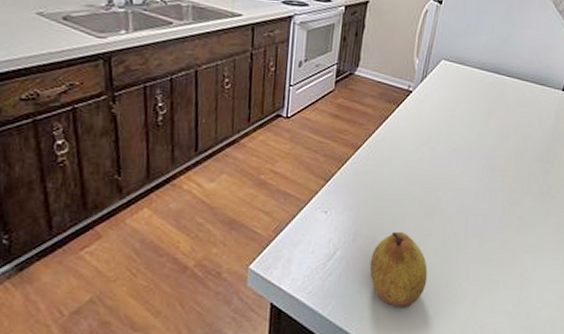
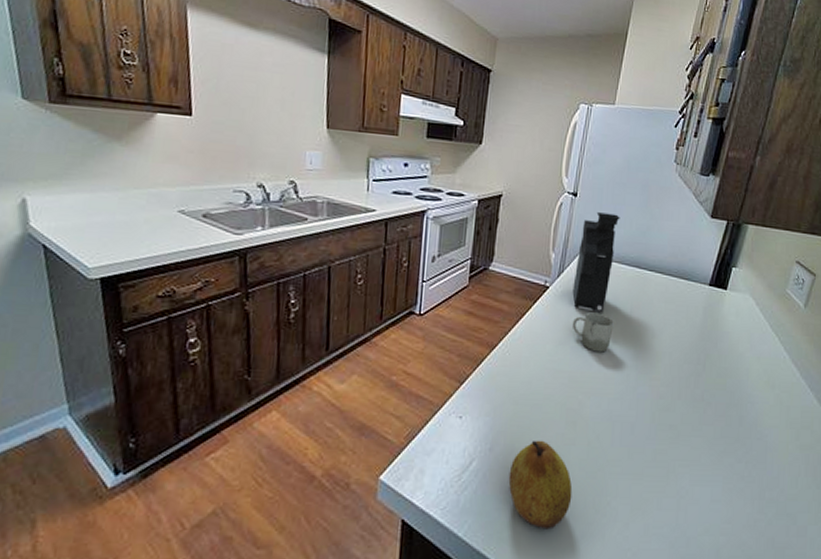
cup: none [432,115,472,152] -> present [572,312,614,352]
coffee maker: none [434,20,483,116] -> present [572,212,620,313]

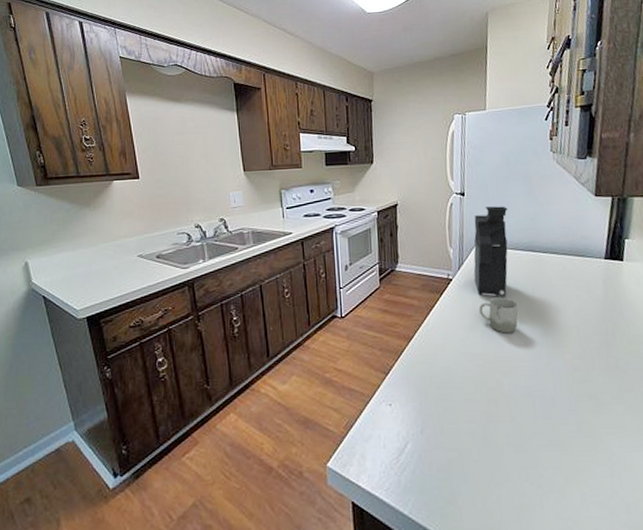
fruit: present [508,440,573,530] -> none [442,419,505,504]

